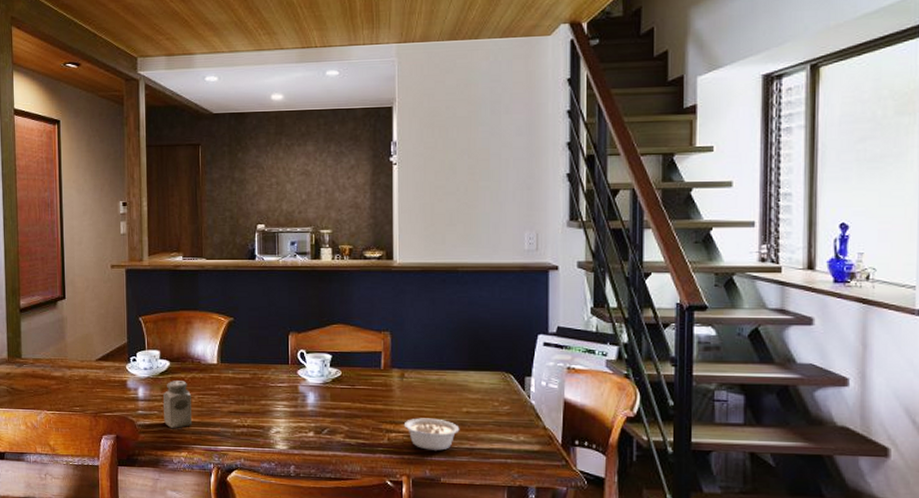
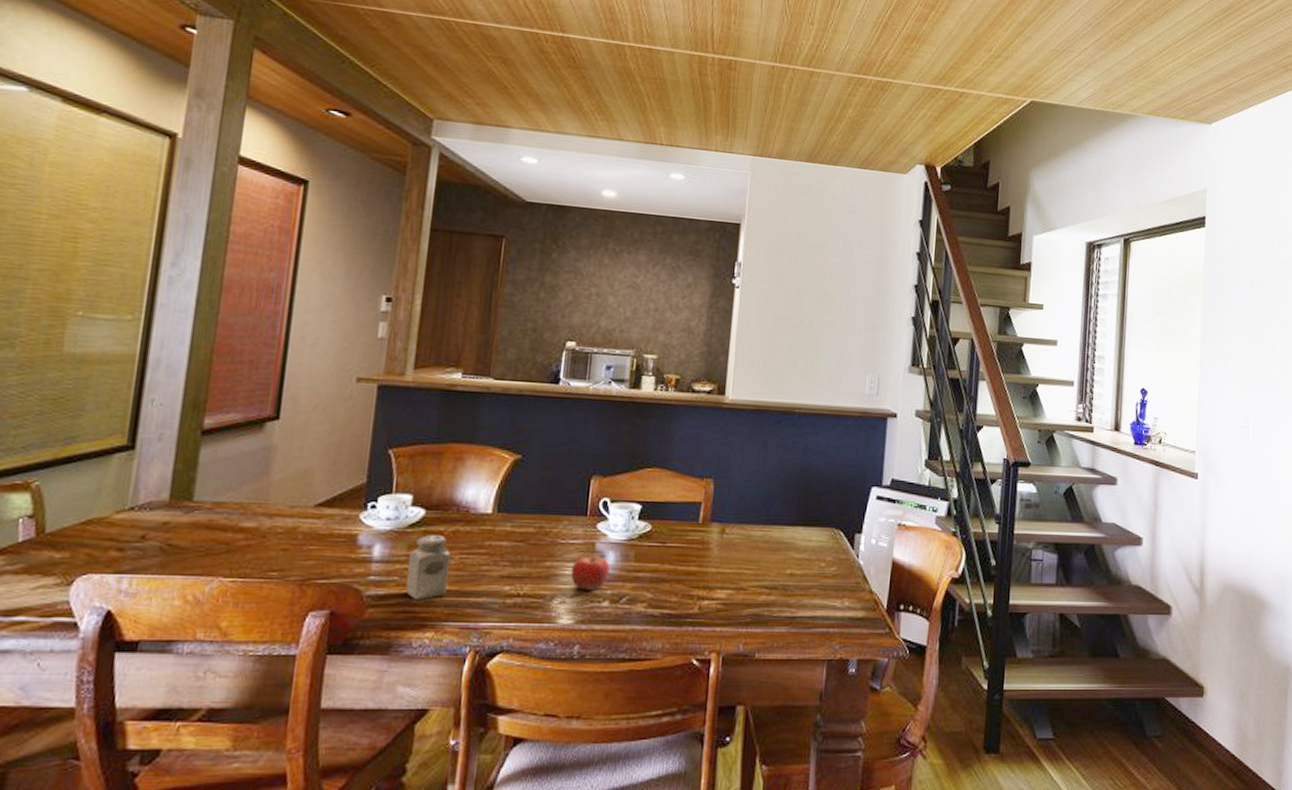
fruit: none [281,394,311,424] -> present [570,553,610,591]
legume: present [403,418,460,451] -> none [718,581,782,620]

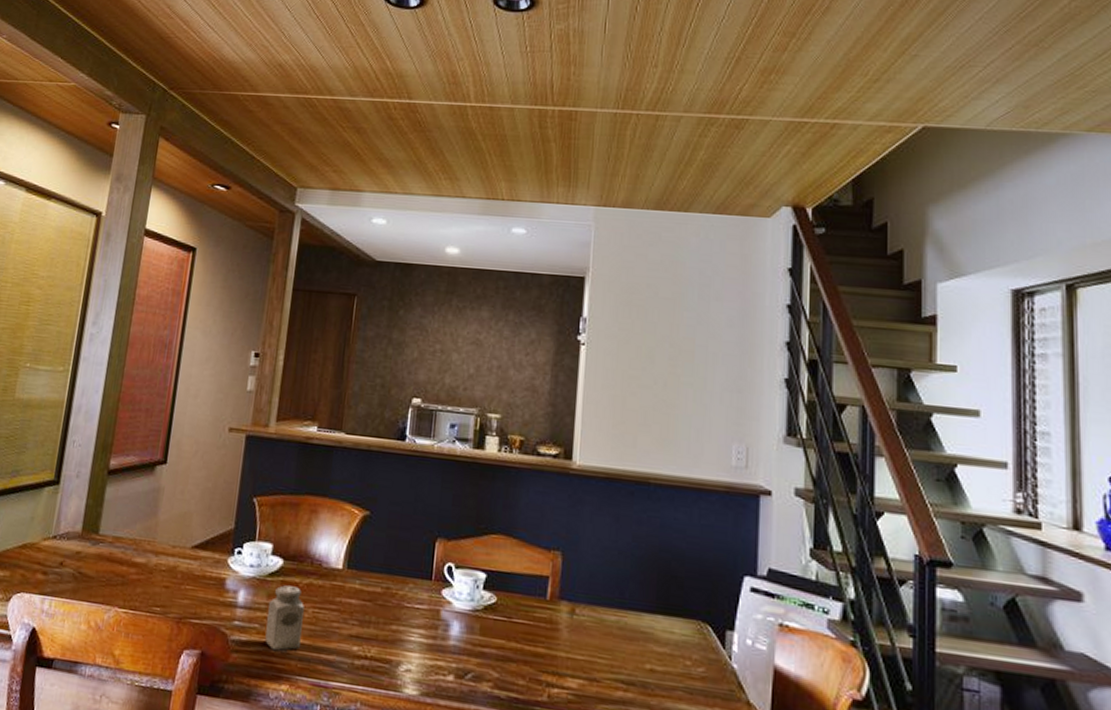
fruit: present [570,553,610,591] -> none [416,620,455,663]

